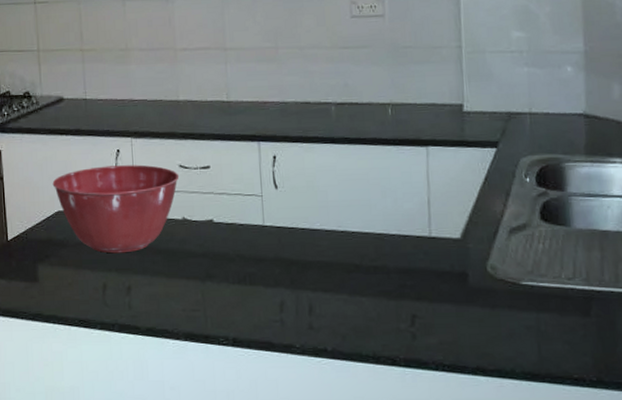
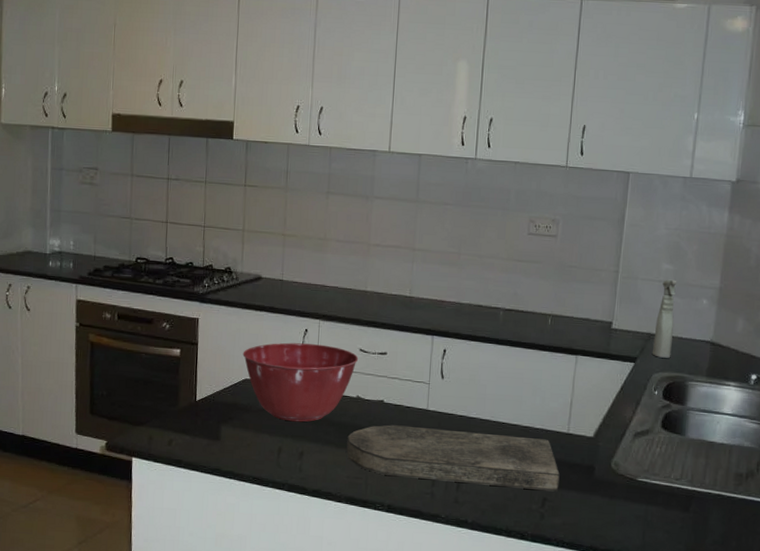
cutting board: none [177,246,429,307] -> present [346,425,560,492]
spray bottle: none [514,48,539,139] -> present [652,279,677,358]

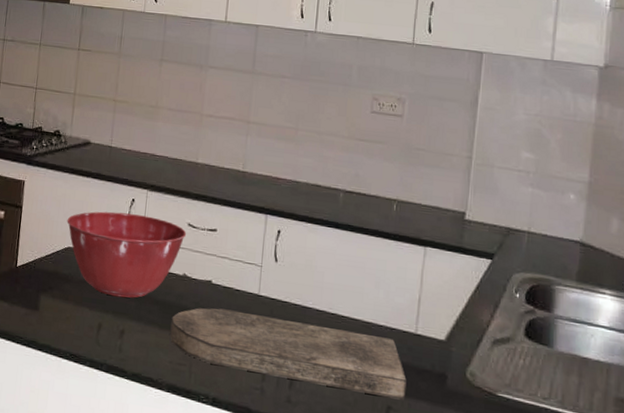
spray bottle: present [652,279,677,358] -> none [511,169,539,257]

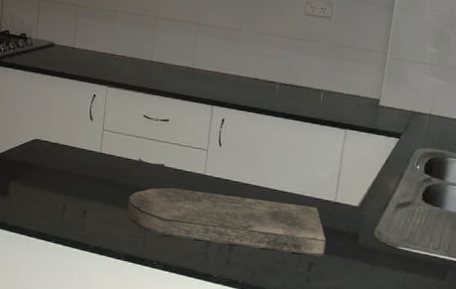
mixing bowl: present [67,211,187,298] -> none [33,106,142,182]

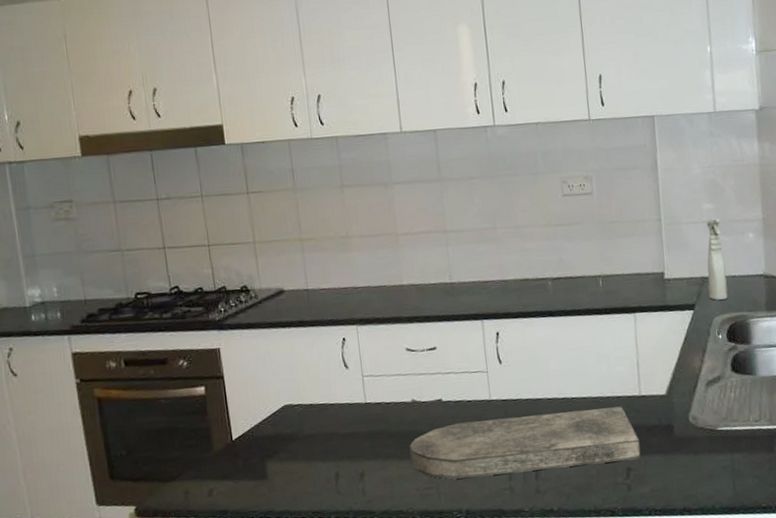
spray bottle: none [415,62,441,135] -> present [706,218,728,300]

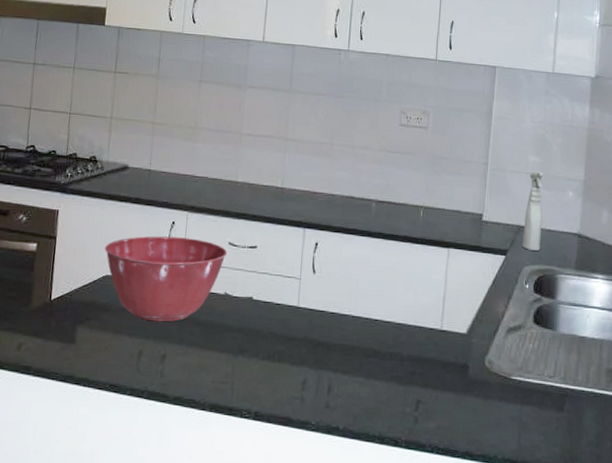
mixing bowl: none [277,351,407,442] -> present [104,236,228,322]
cutting board: present [409,406,641,480] -> none [212,323,434,393]

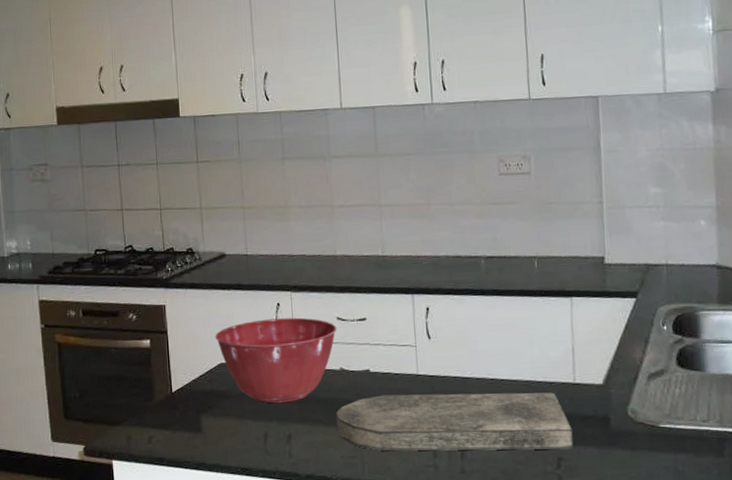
cutting board: none [212,323,434,393] -> present [336,392,574,451]
spray bottle: present [522,171,544,251] -> none [652,203,675,289]

